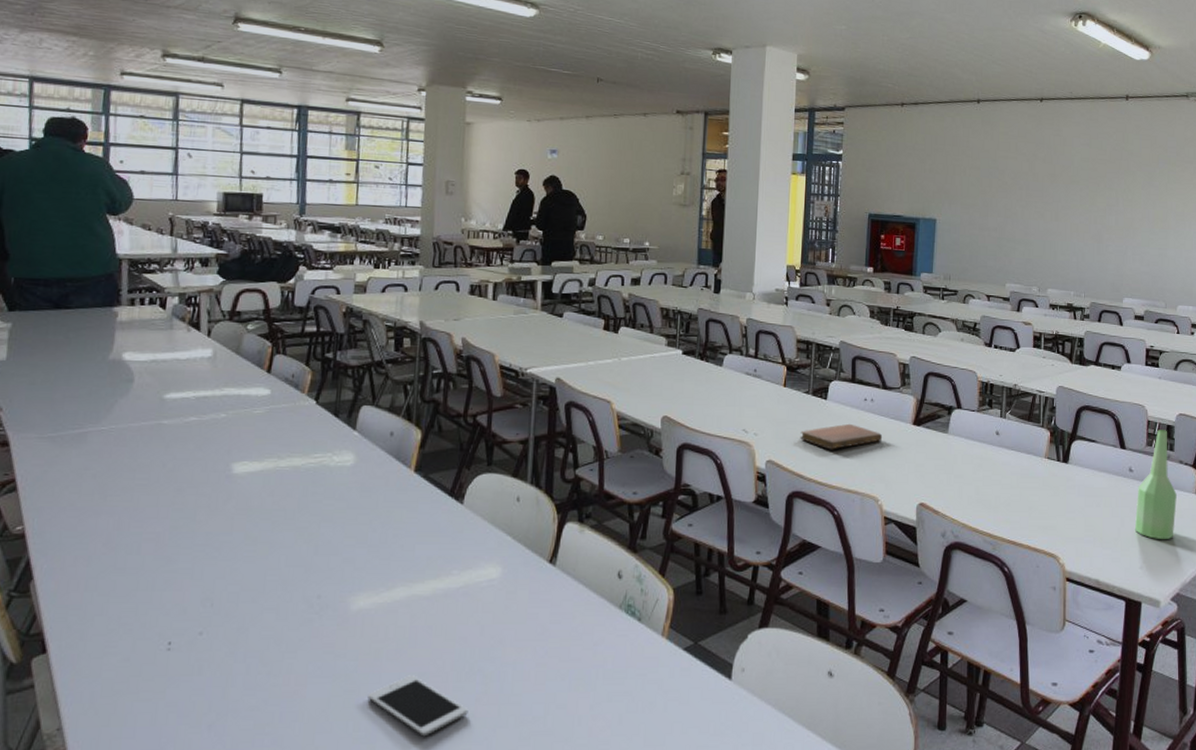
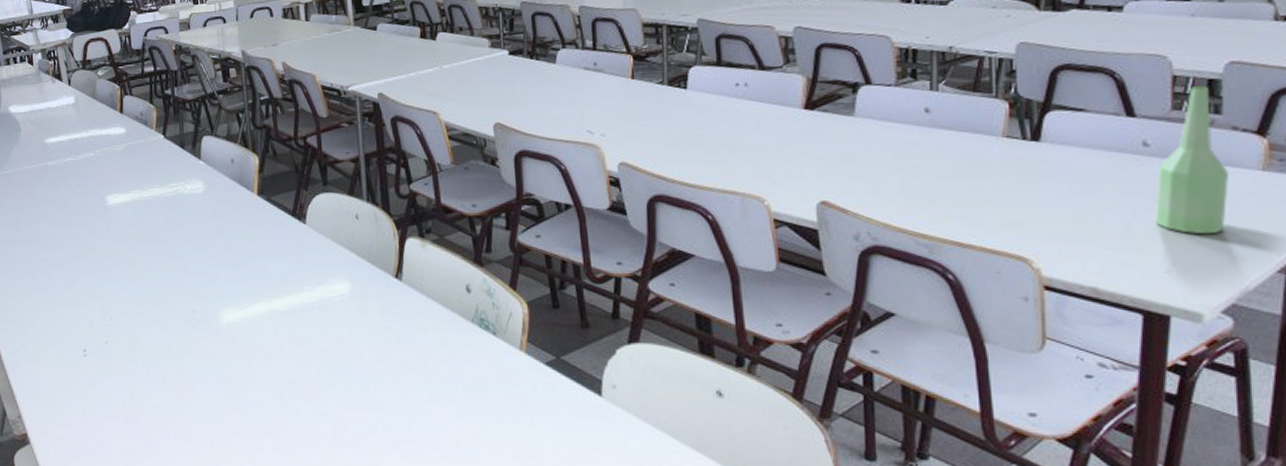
cell phone: present [367,675,469,737] -> none [247,382,338,438]
notebook: present [800,423,883,450] -> none [657,114,764,147]

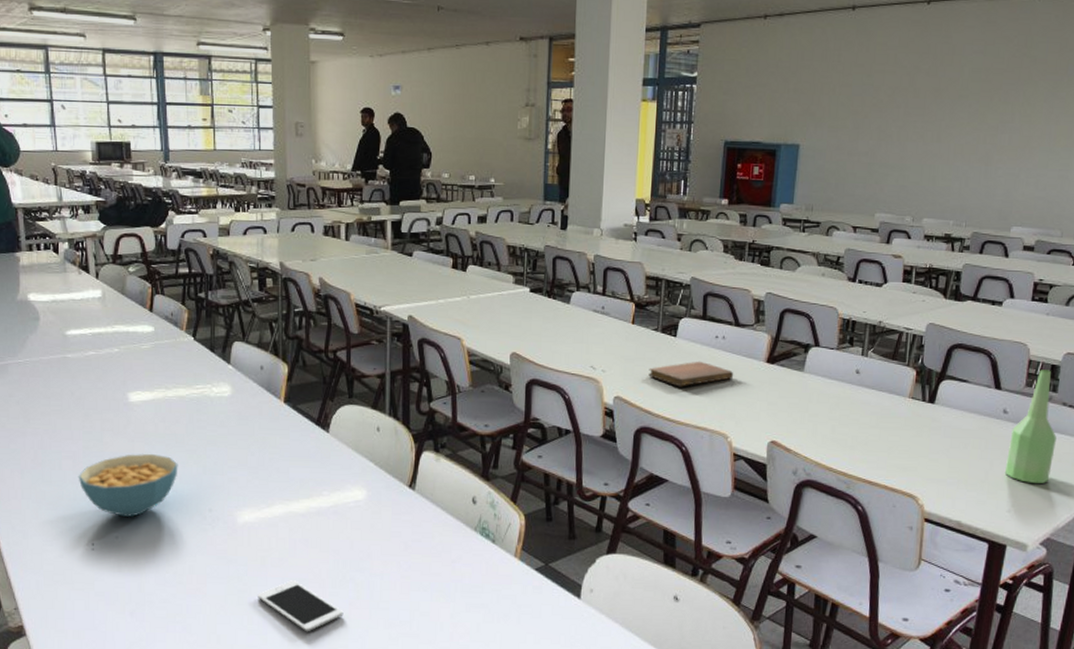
cereal bowl: none [66,255,159,321] -> present [78,453,178,517]
cell phone: none [247,382,338,438] -> present [257,580,344,632]
notebook: none [657,114,764,147] -> present [648,361,734,387]

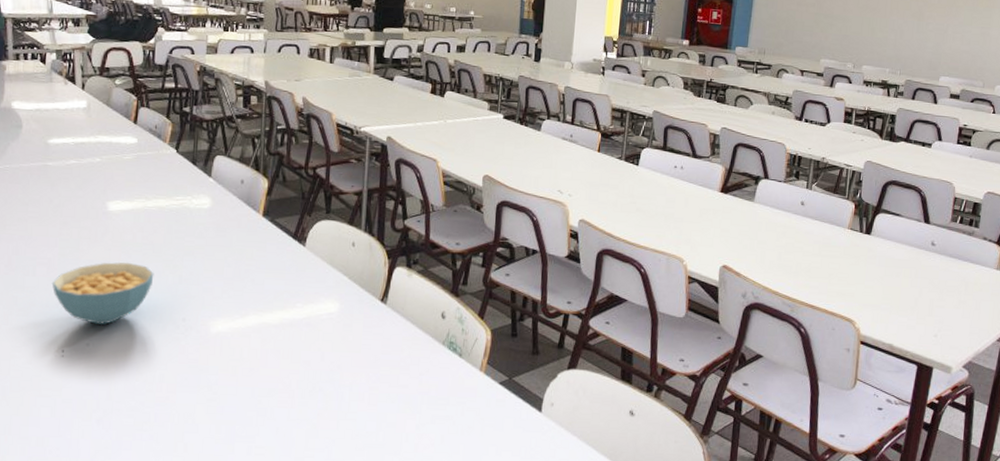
cell phone: present [257,580,344,632] -> none [227,390,312,442]
notebook: present [648,361,734,387] -> none [611,188,691,213]
bottle: present [1005,369,1057,483] -> none [933,206,978,311]

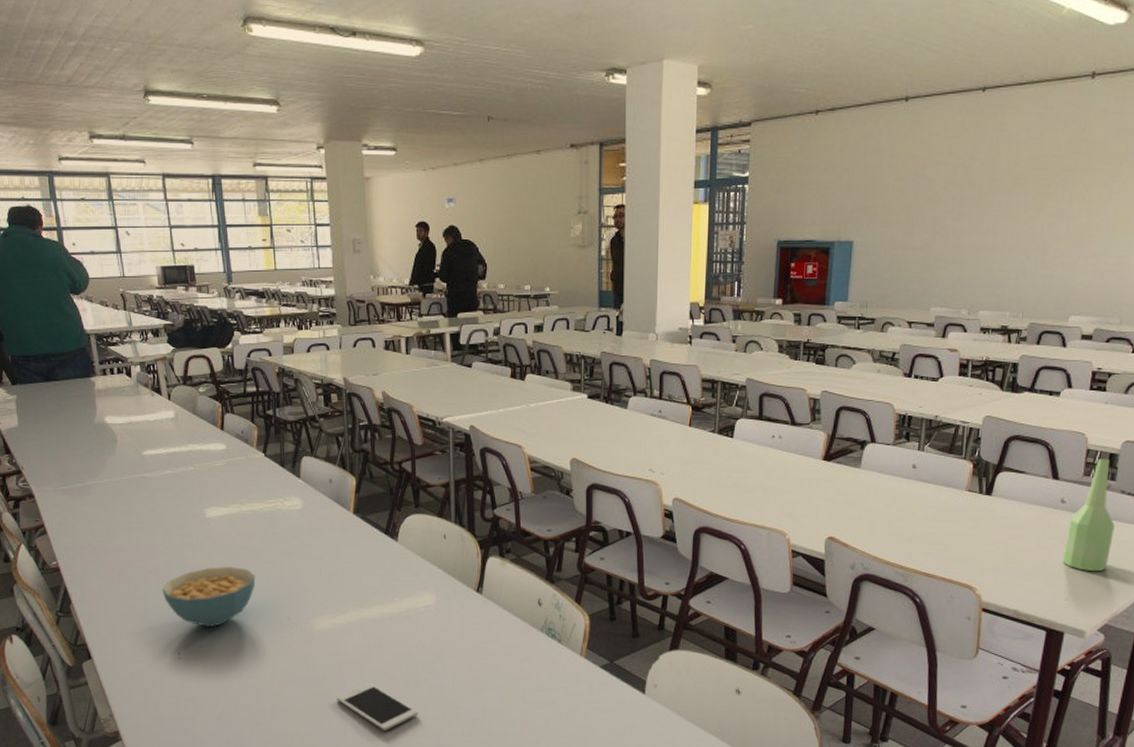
cell phone: none [227,390,312,442] -> present [336,683,419,731]
bottle: none [933,206,978,311] -> present [1063,458,1115,571]

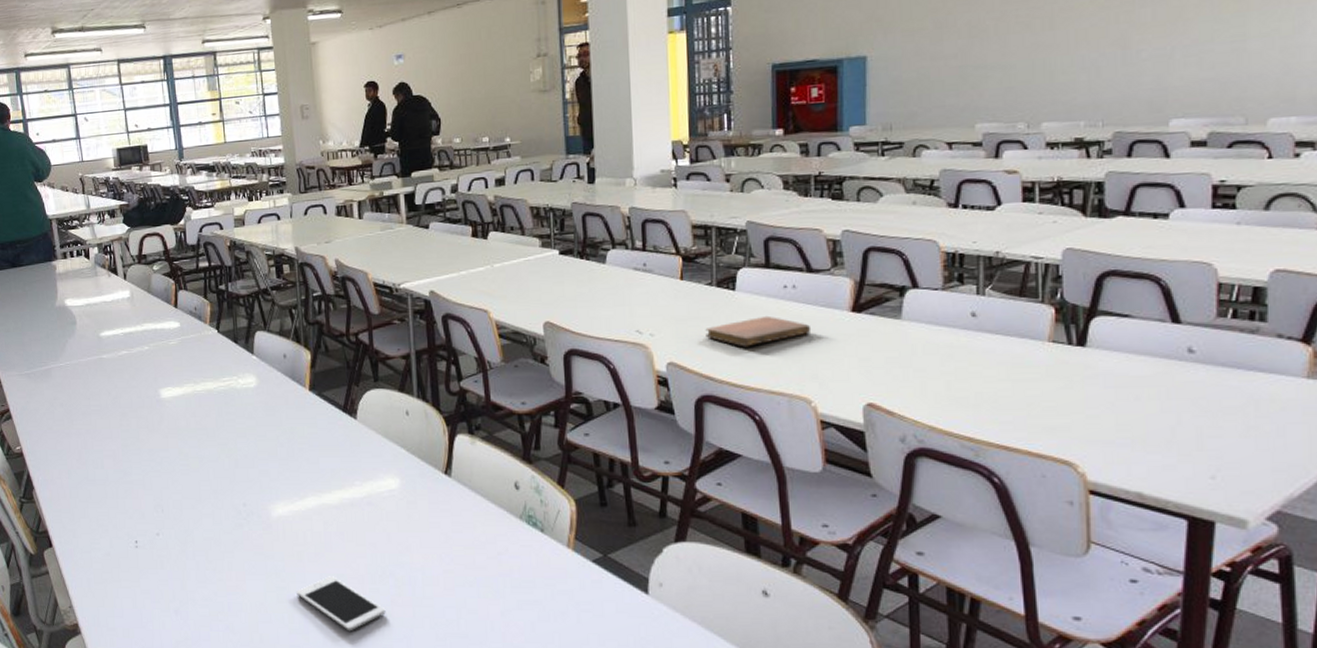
cereal bowl: present [161,566,256,627] -> none [119,448,211,513]
notebook: none [706,460,791,487] -> present [705,315,812,347]
bottle: present [1063,458,1115,571] -> none [1201,293,1274,440]

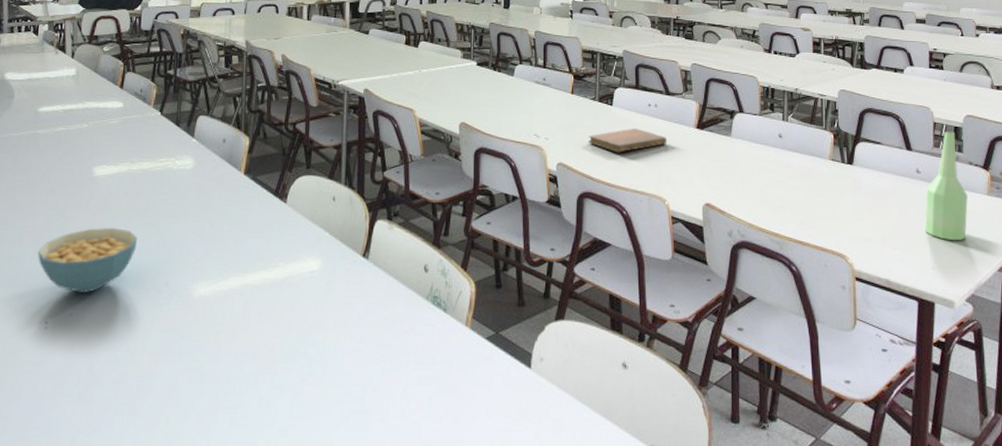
cereal bowl: none [119,448,211,513] -> present [37,227,138,293]
cell phone: present [296,576,386,631] -> none [209,356,296,412]
bottle: none [1201,293,1274,440] -> present [925,131,968,240]

